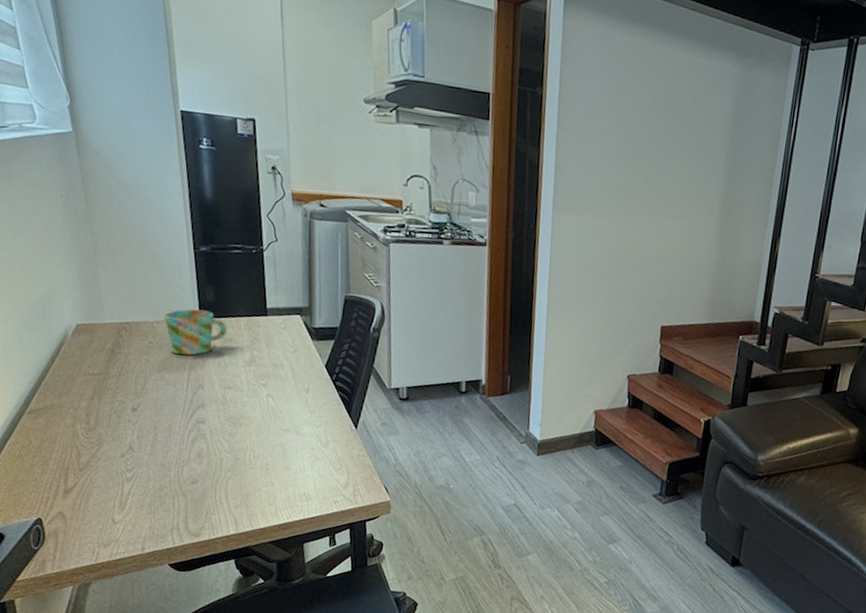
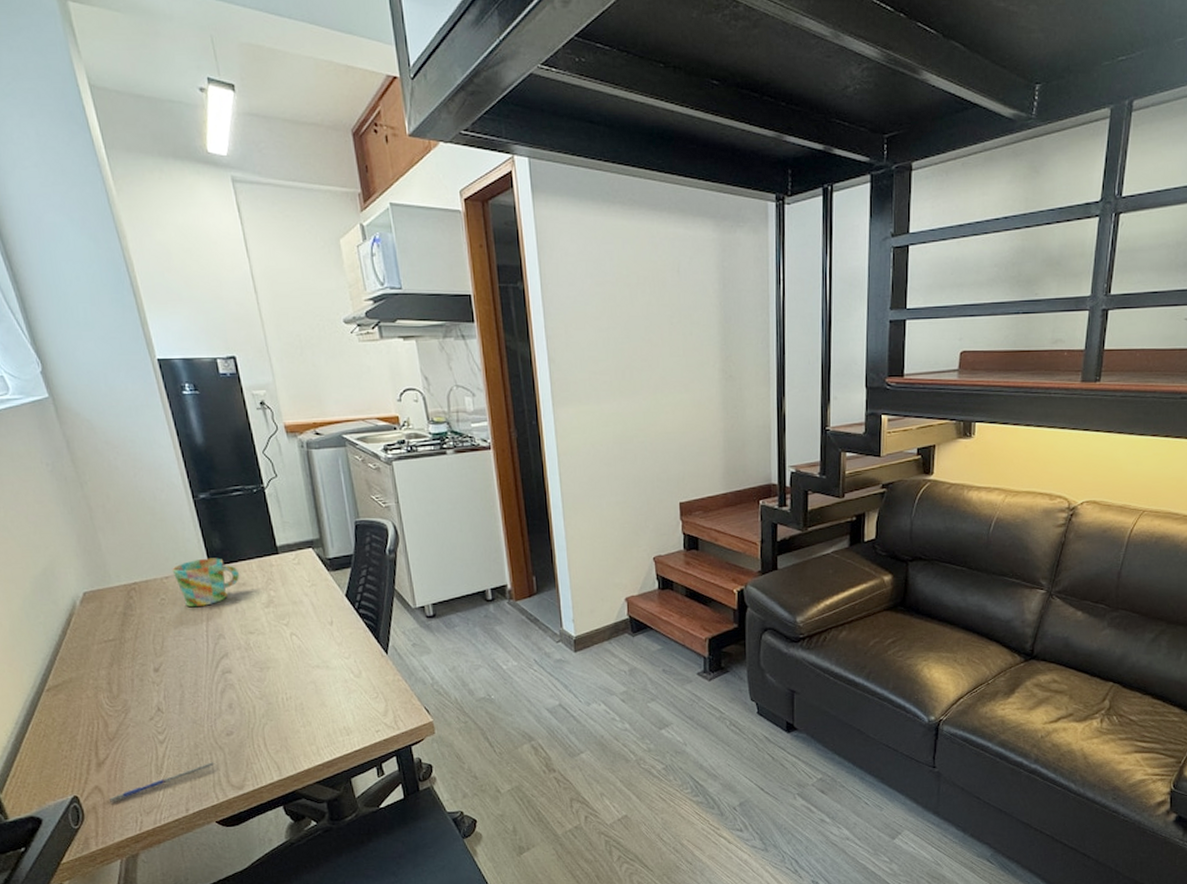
pen: none [71,506,177,531] -> present [109,762,216,804]

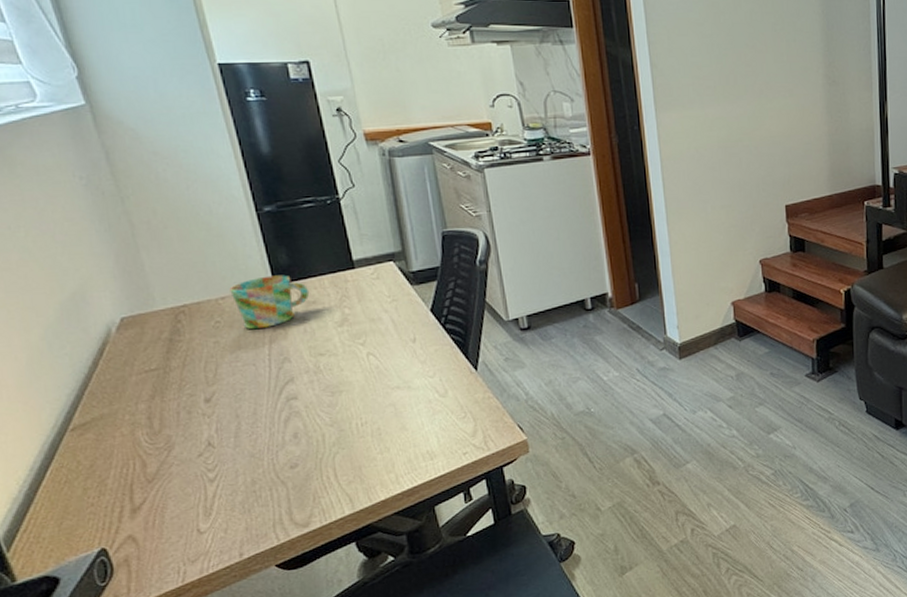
pen: present [109,762,216,804] -> none [146,499,277,554]

